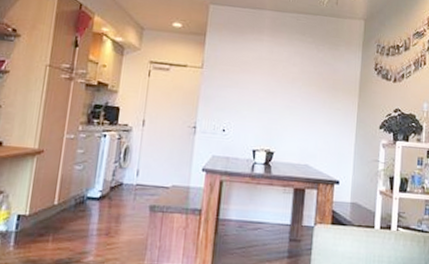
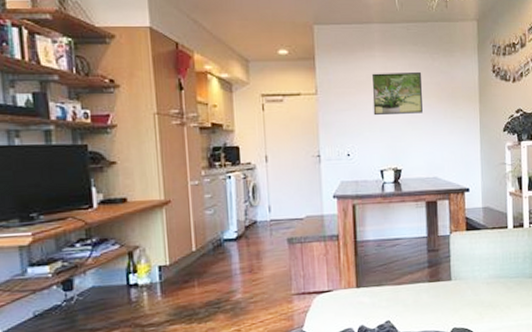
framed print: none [254,55,306,100] -> present [371,73,423,116]

